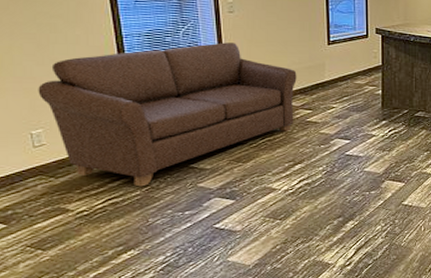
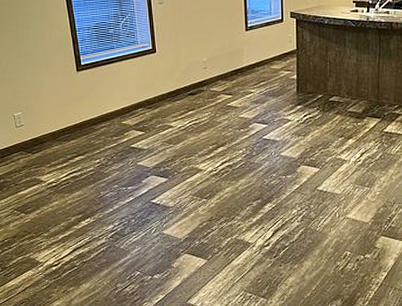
sofa: present [38,42,297,187] -> none [17,32,218,164]

